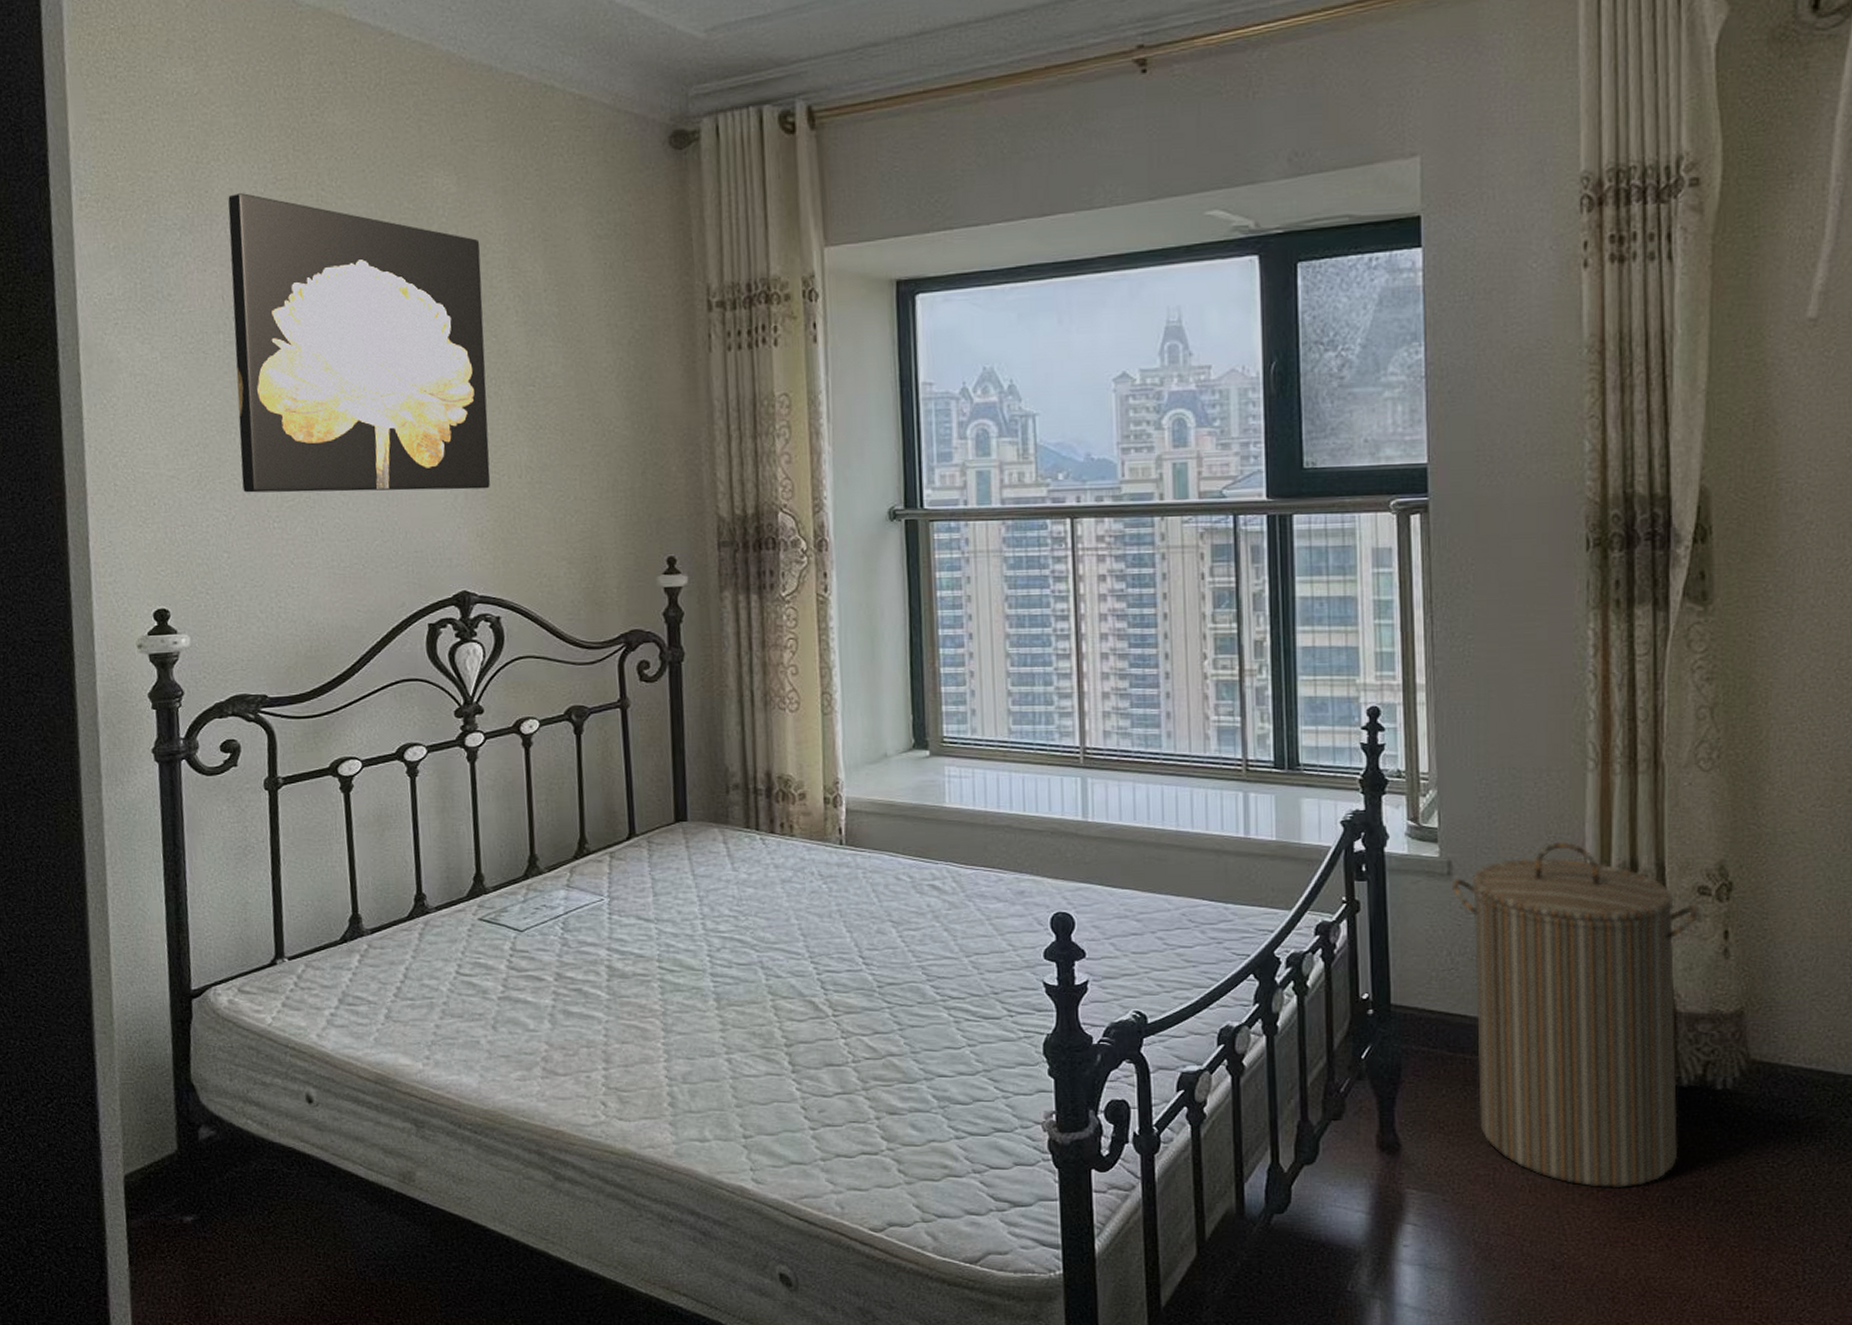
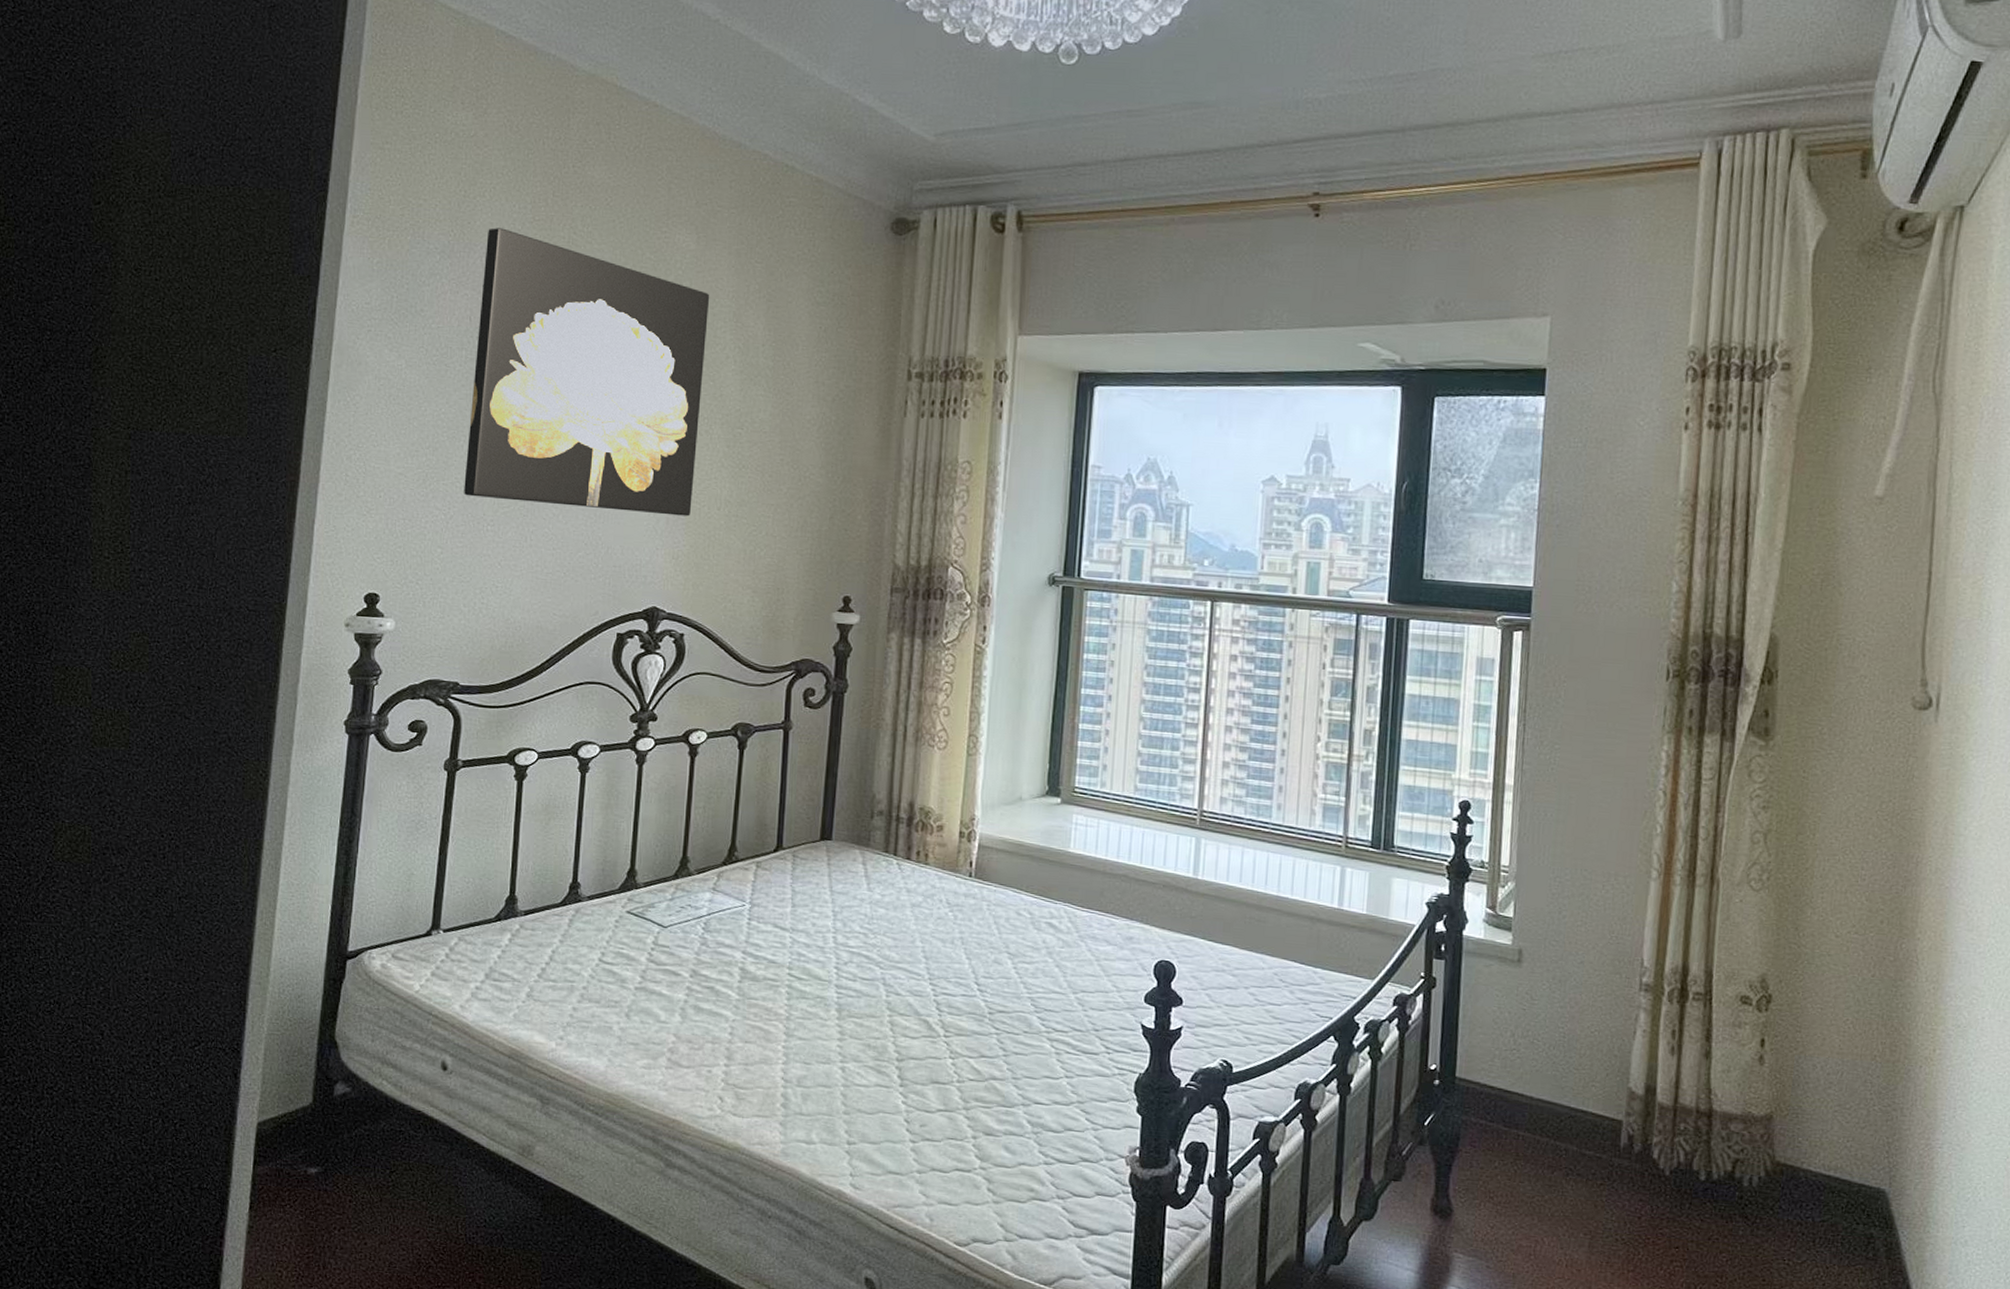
laundry hamper: present [1452,842,1700,1189] -> none [1521,942,1741,1271]

